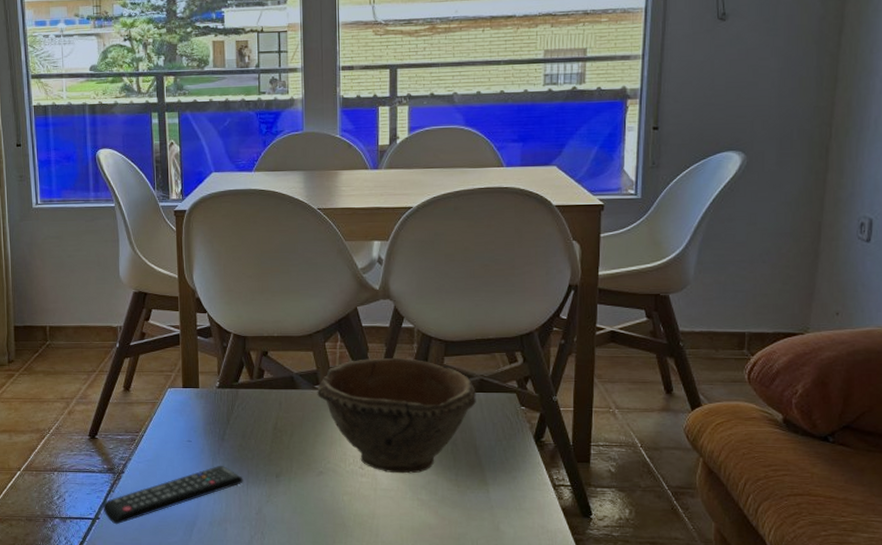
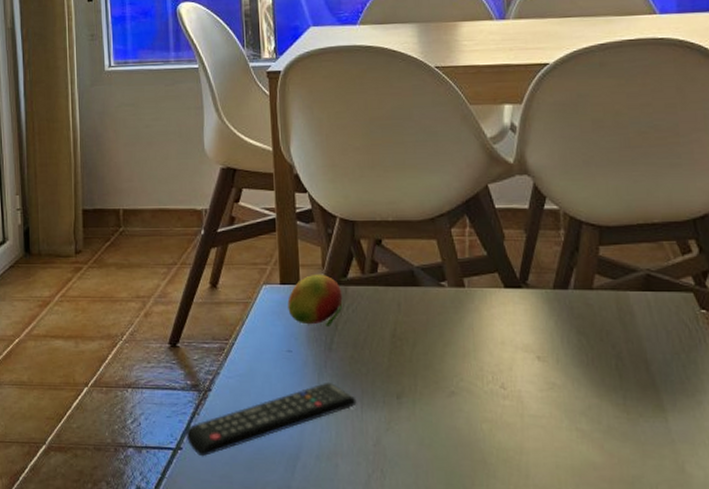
fruit: none [188,379,234,421] -> present [287,273,343,327]
bowl: present [317,357,476,474] -> none [443,247,643,396]

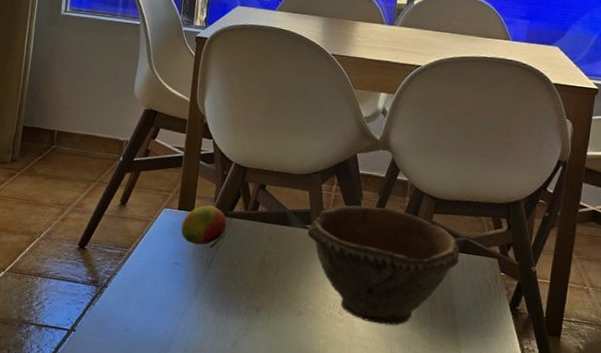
remote control: present [185,381,357,457] -> none [80,291,224,340]
bowl: none [443,247,643,396] -> present [307,205,460,326]

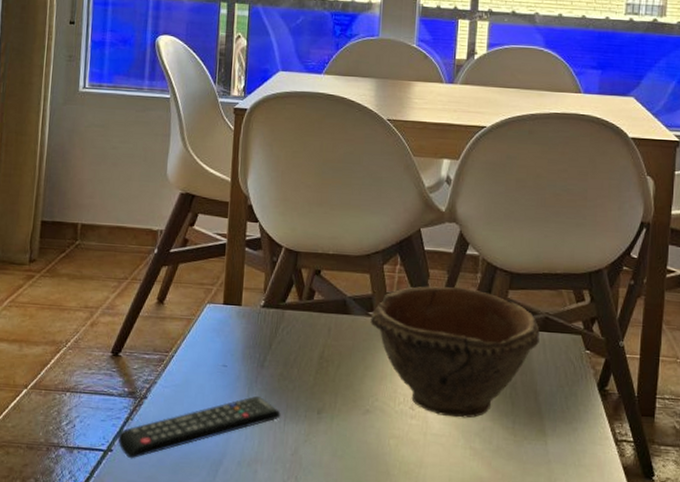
remote control: none [80,291,224,340] -> present [117,395,281,459]
fruit: present [181,205,227,248] -> none [227,297,280,346]

